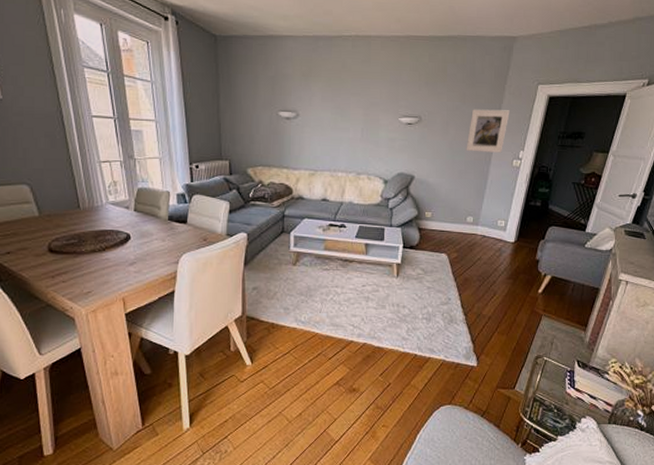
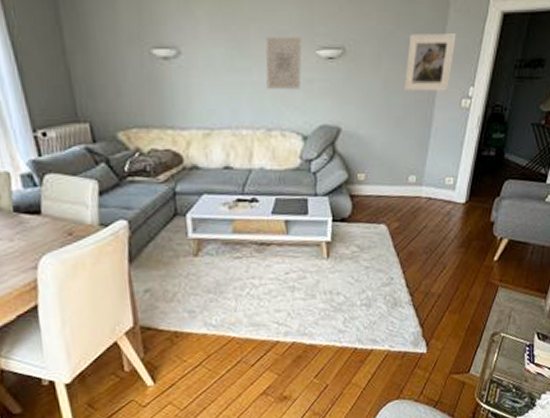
wall art: none [359,106,388,146] -> present [265,36,302,90]

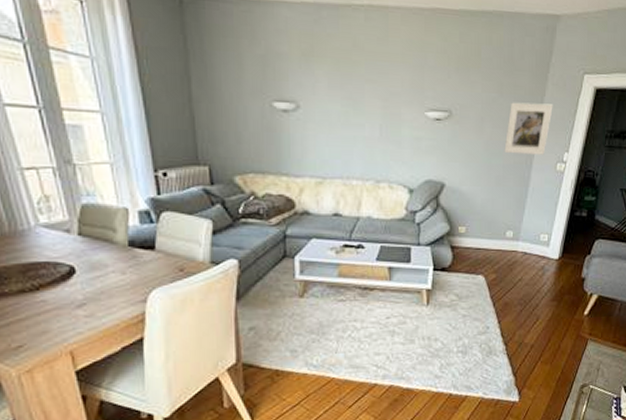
wall art: present [265,36,302,90] -> none [378,97,412,146]

